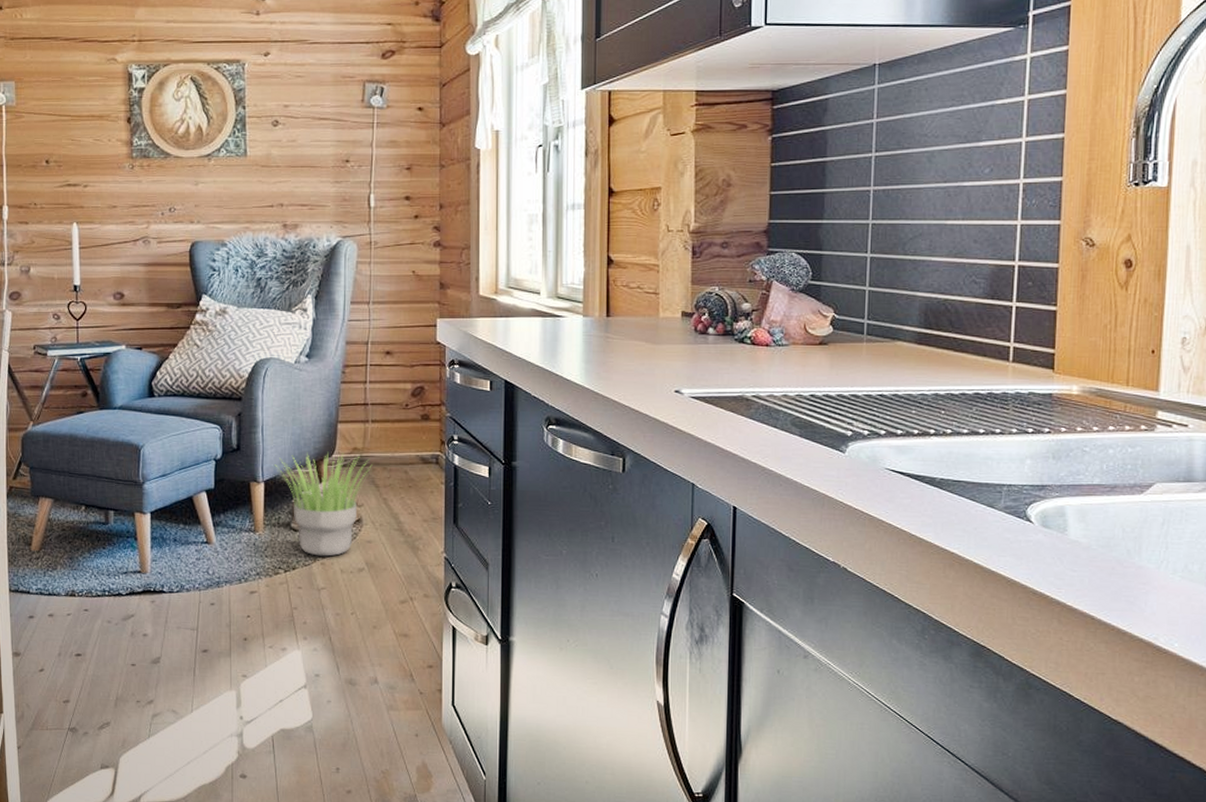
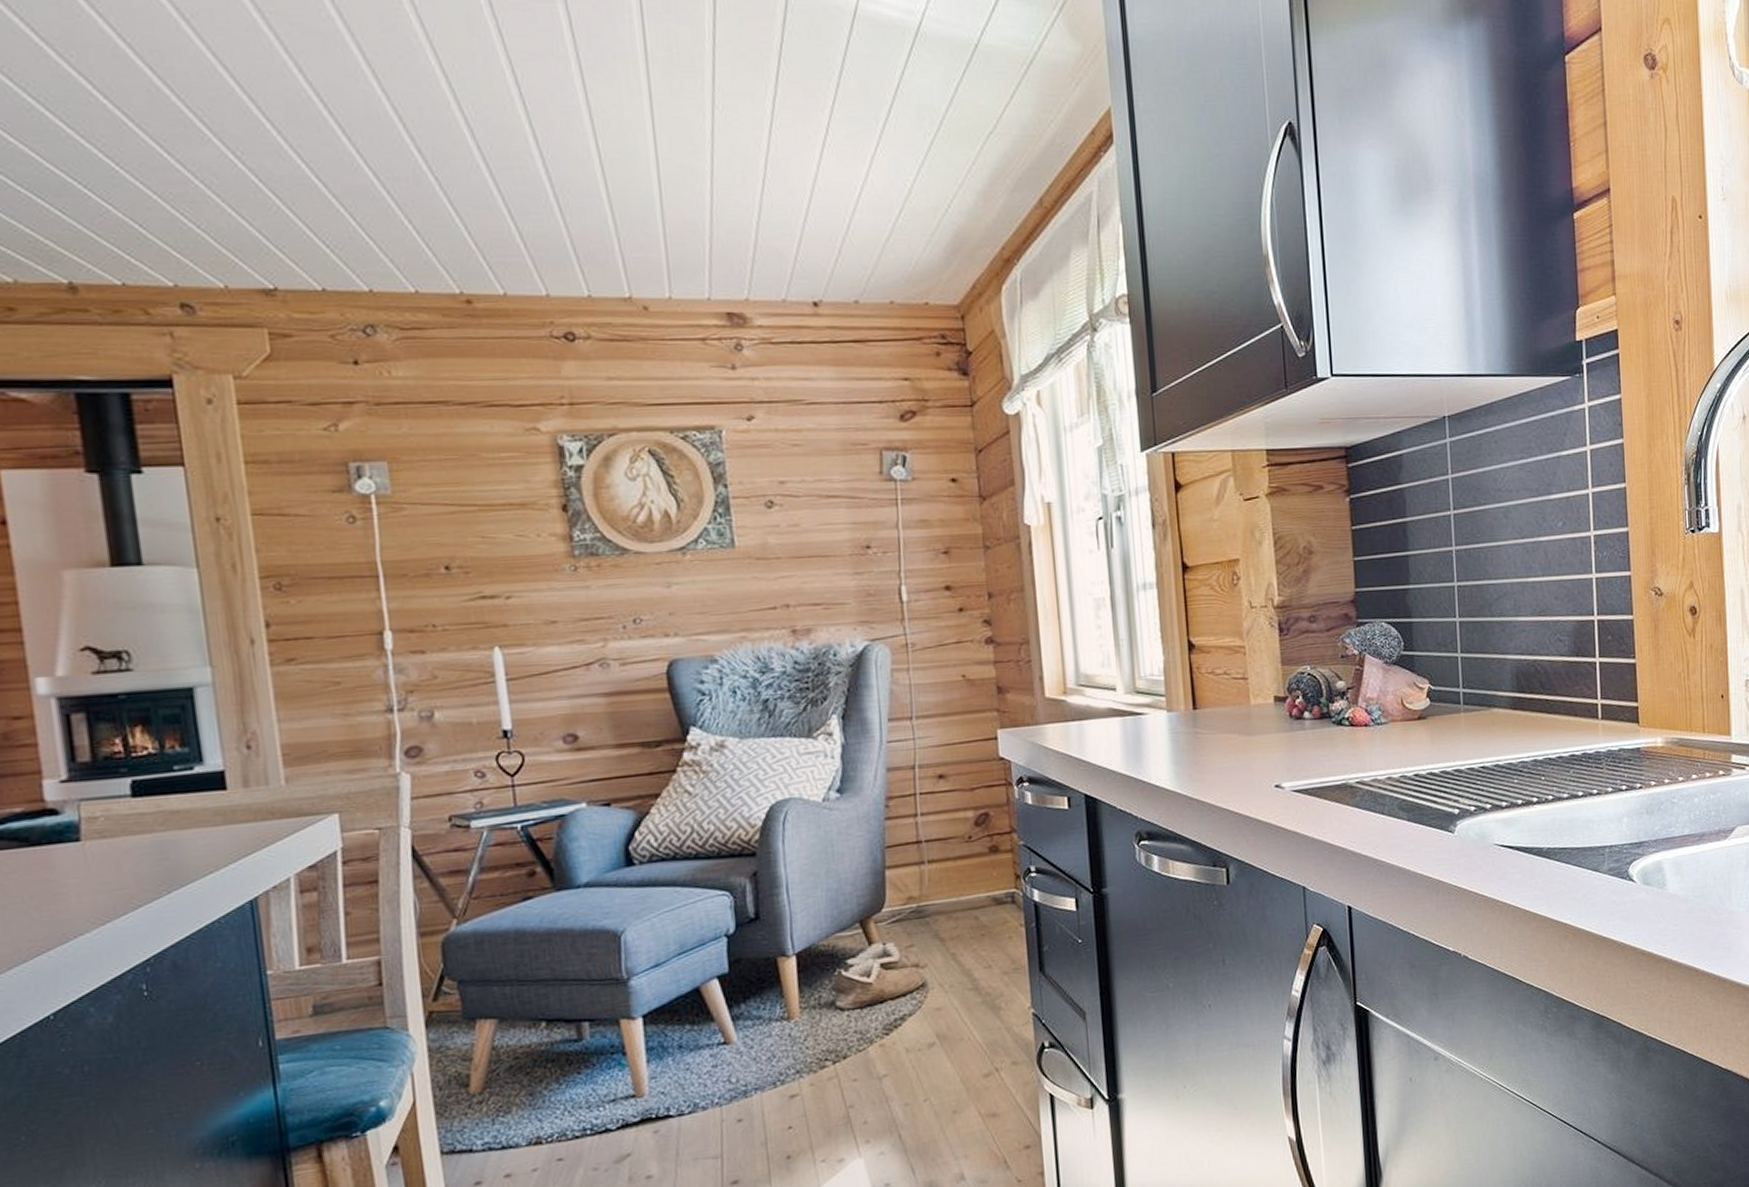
potted plant: present [275,452,372,557] -> none [807,905,934,1037]

